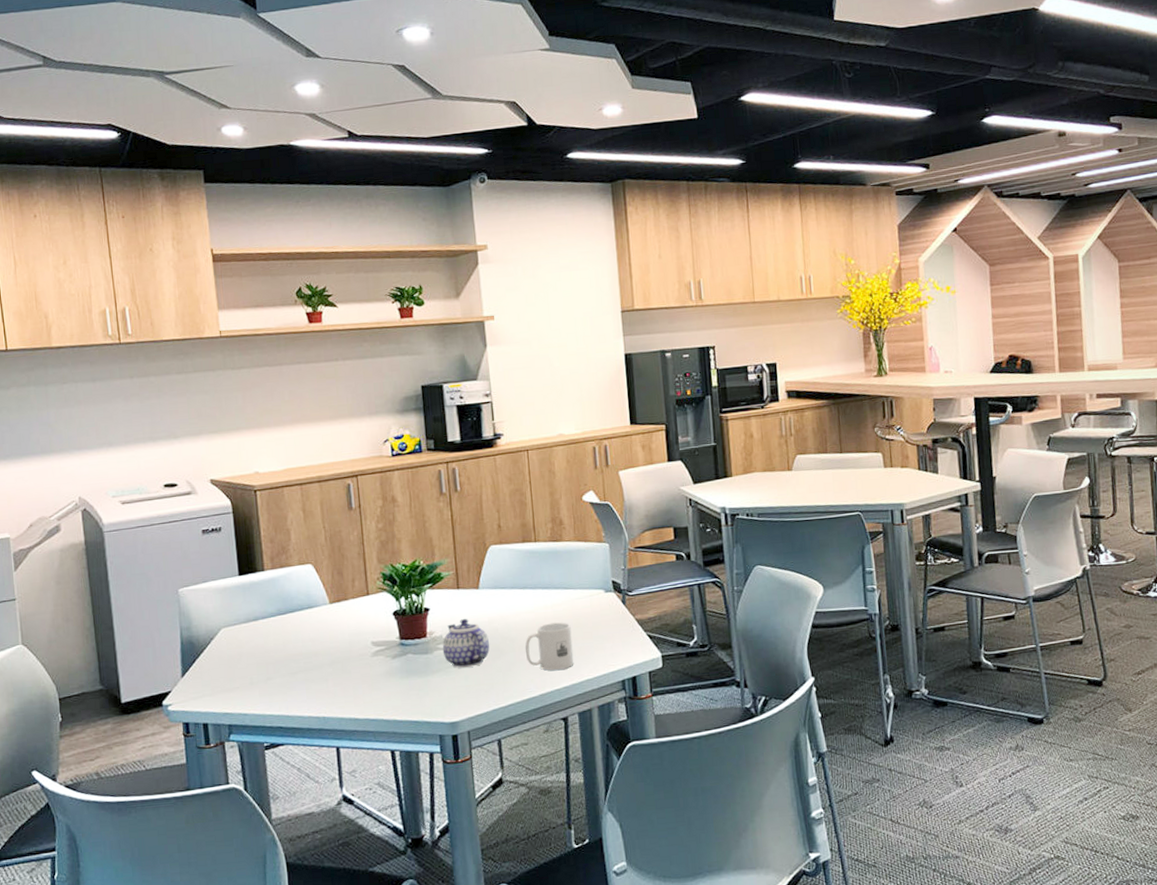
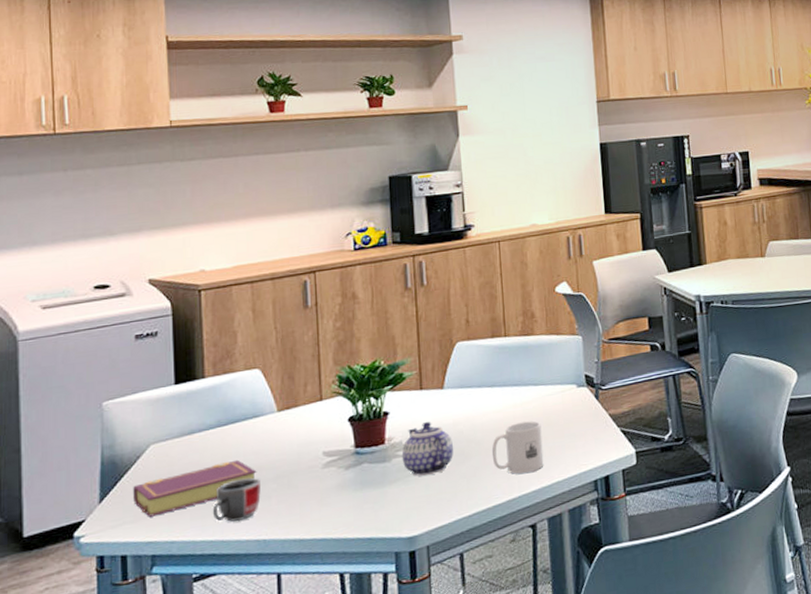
book: none [209,645,315,692] -> present [133,459,257,517]
mug: none [277,661,319,700] -> present [212,477,261,522]

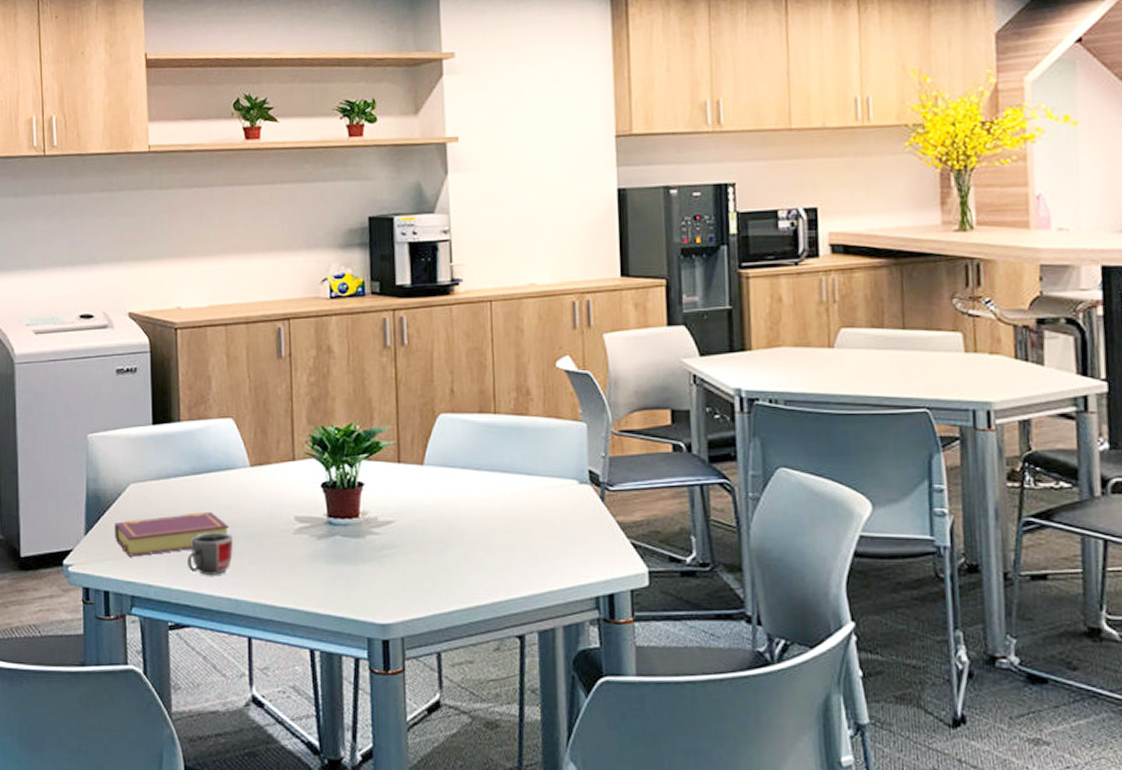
teapot: present [401,422,454,477] -> none [376,500,434,559]
mug: present [491,421,544,474] -> none [475,515,536,576]

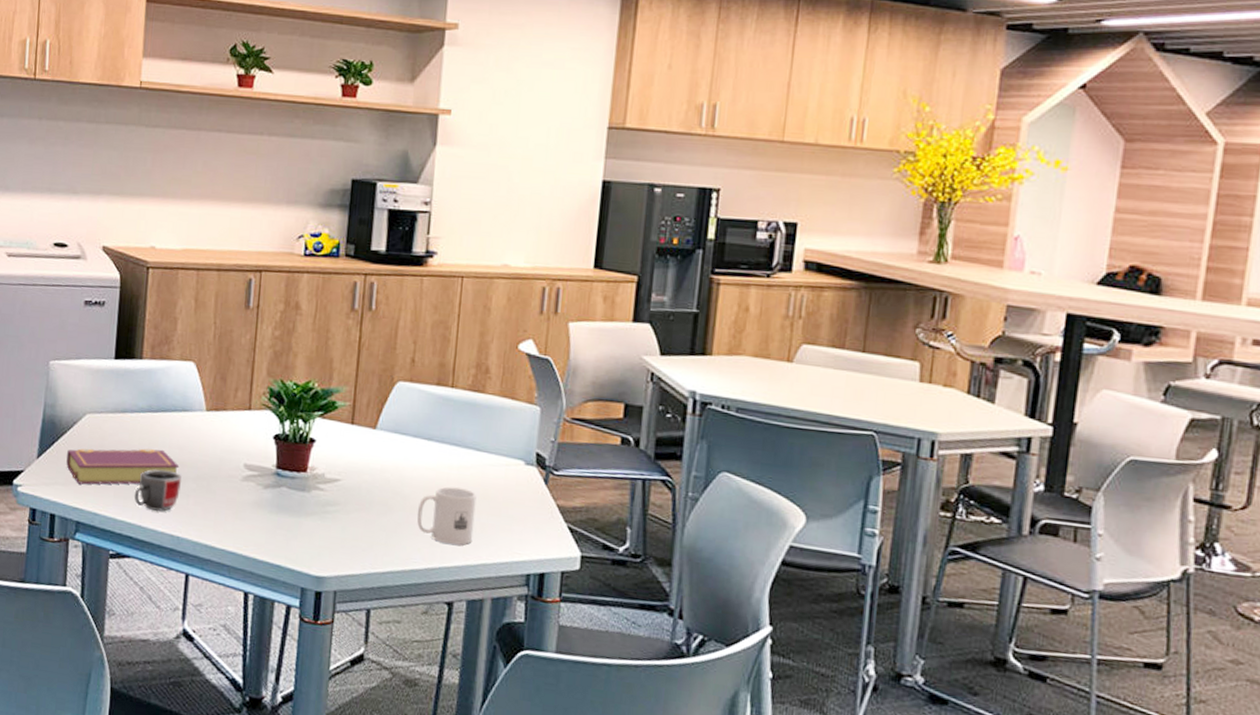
mug: none [475,515,536,576] -> present [416,486,477,545]

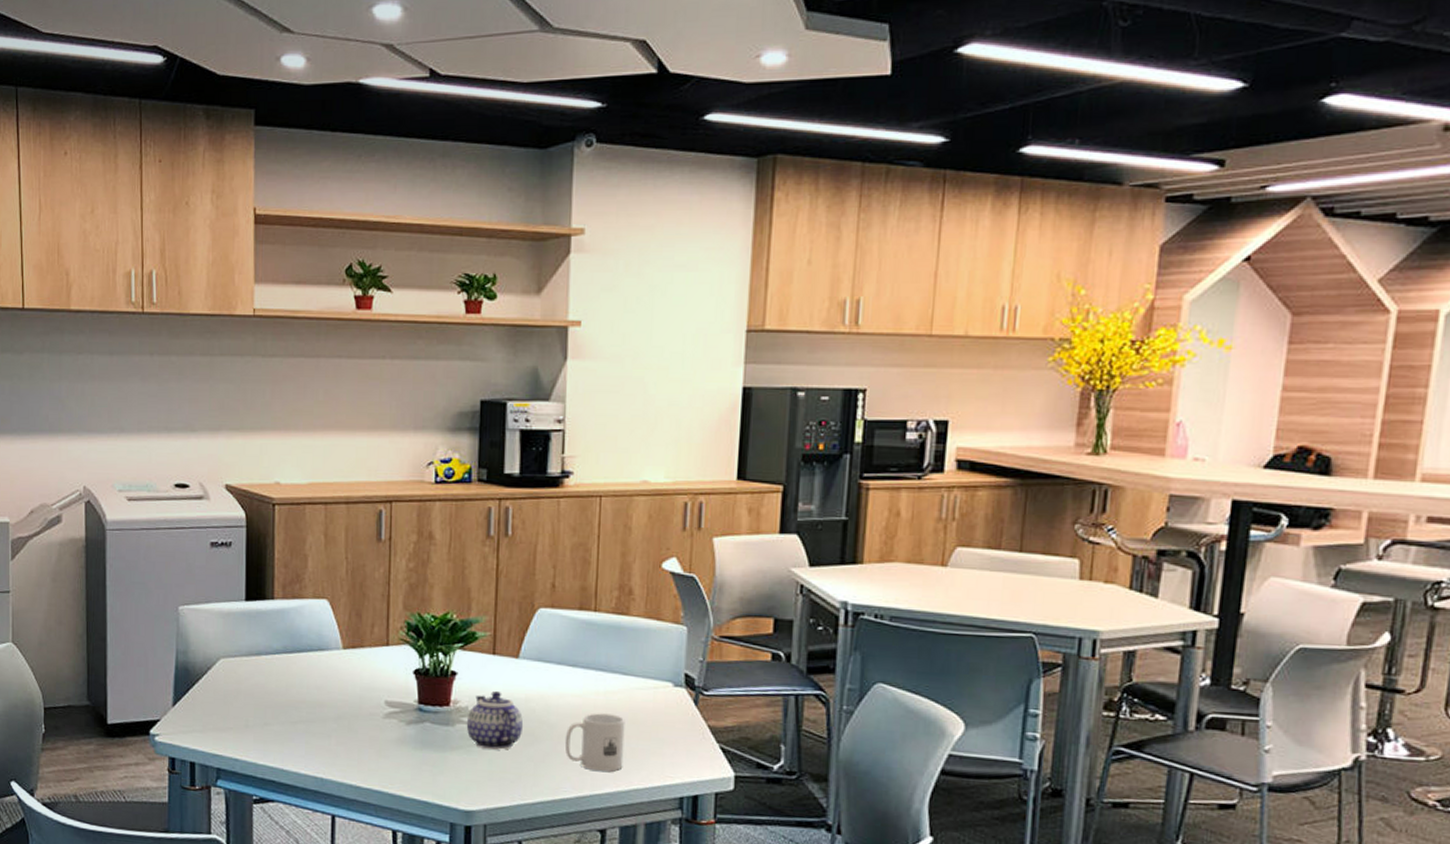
book: present [66,448,180,485] -> none [203,690,319,731]
mug: present [134,469,181,512] -> none [274,711,321,754]
teapot: none [322,460,378,518] -> present [466,691,524,750]

